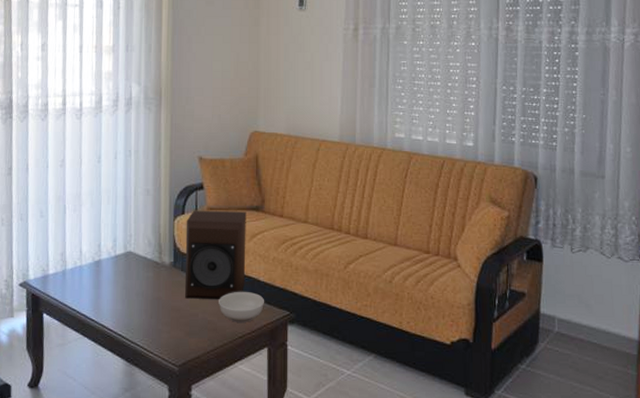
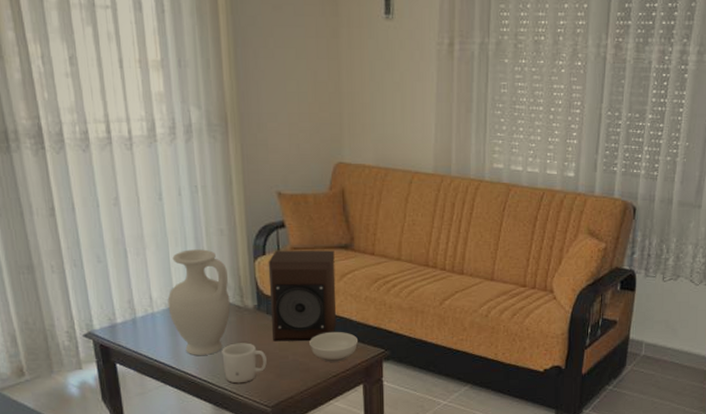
vase: none [95,207,150,309] -> present [167,249,231,355]
mug: none [137,298,178,340] -> present [222,343,267,384]

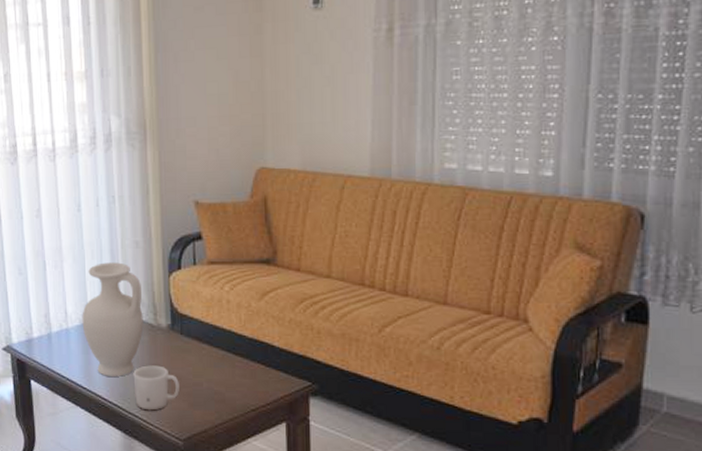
speaker: present [268,250,337,342] -> none [183,264,257,367]
bowl: present [309,331,359,362] -> none [226,358,281,394]

